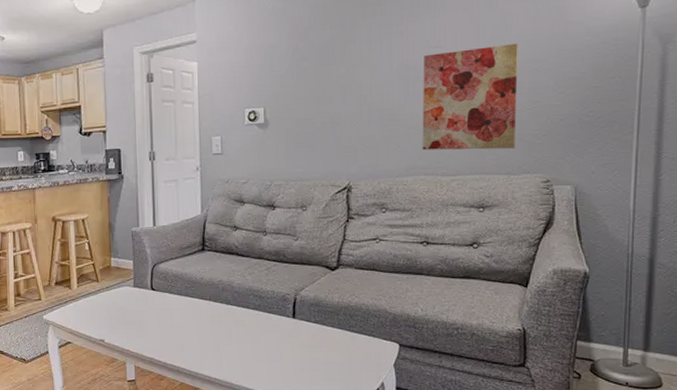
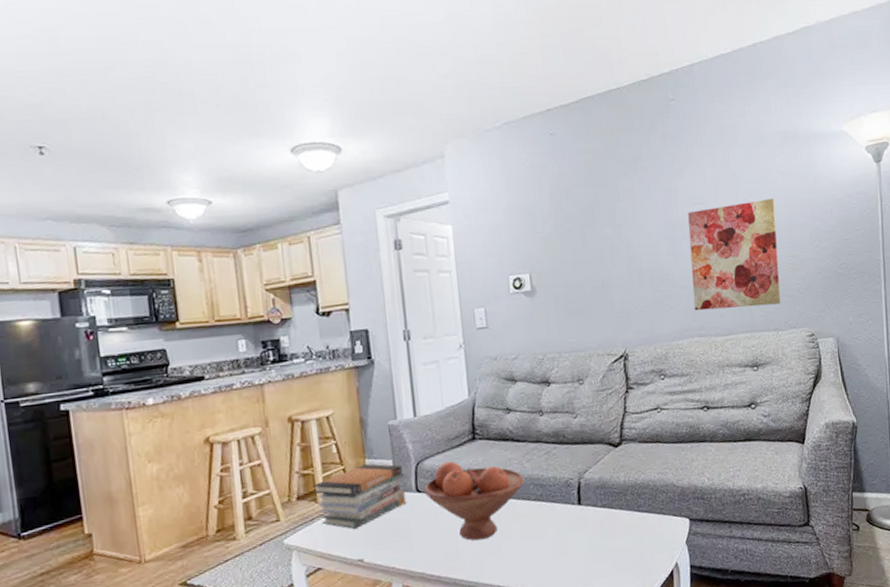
book stack: none [68,262,142,314] -> present [312,464,407,529]
fruit bowl: none [157,267,246,337] -> present [424,461,525,541]

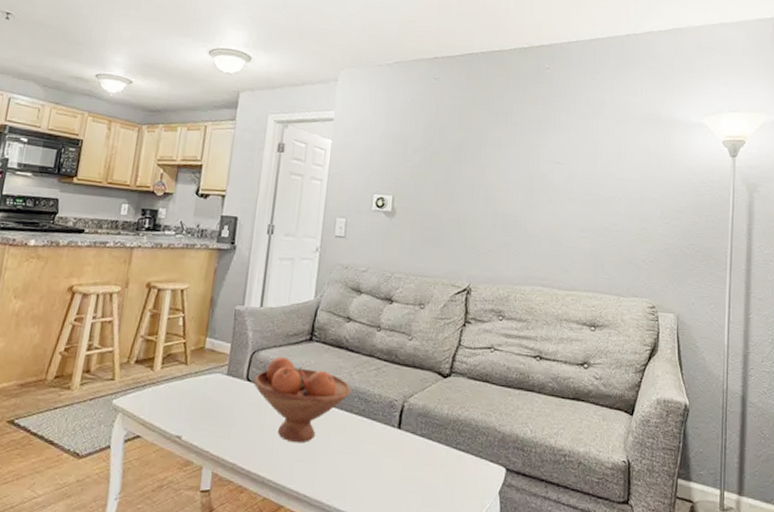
book stack: present [312,464,407,529] -> none [151,342,239,404]
wall art: present [688,199,781,311] -> none [541,168,630,271]

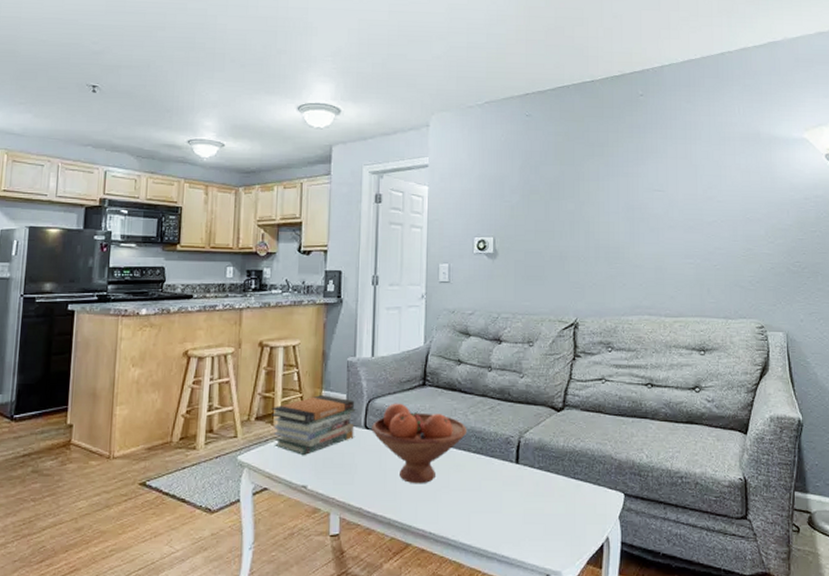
book stack: none [151,342,239,404] -> present [271,395,355,455]

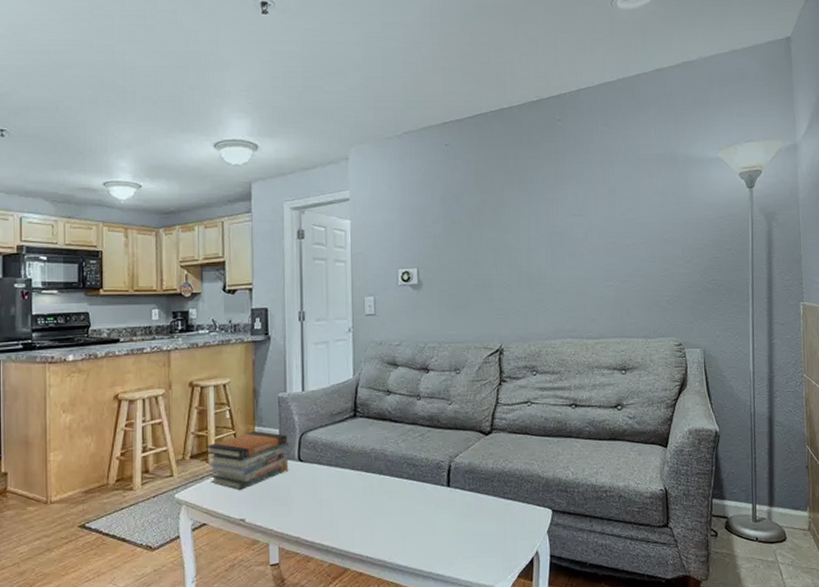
fruit bowl: present [372,403,468,484] -> none [305,435,399,512]

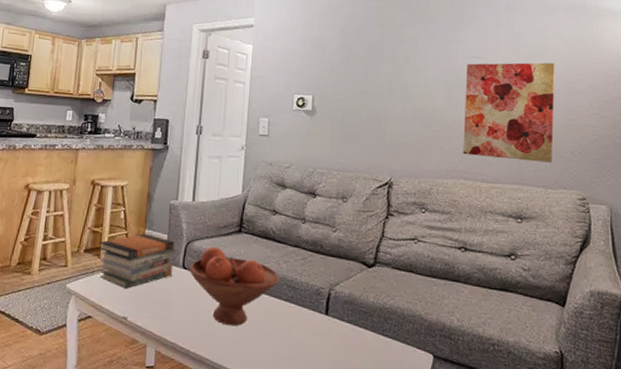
fruit bowl: none [305,435,399,512] -> present [189,246,280,326]
wall art: none [567,215,651,314] -> present [463,62,555,163]

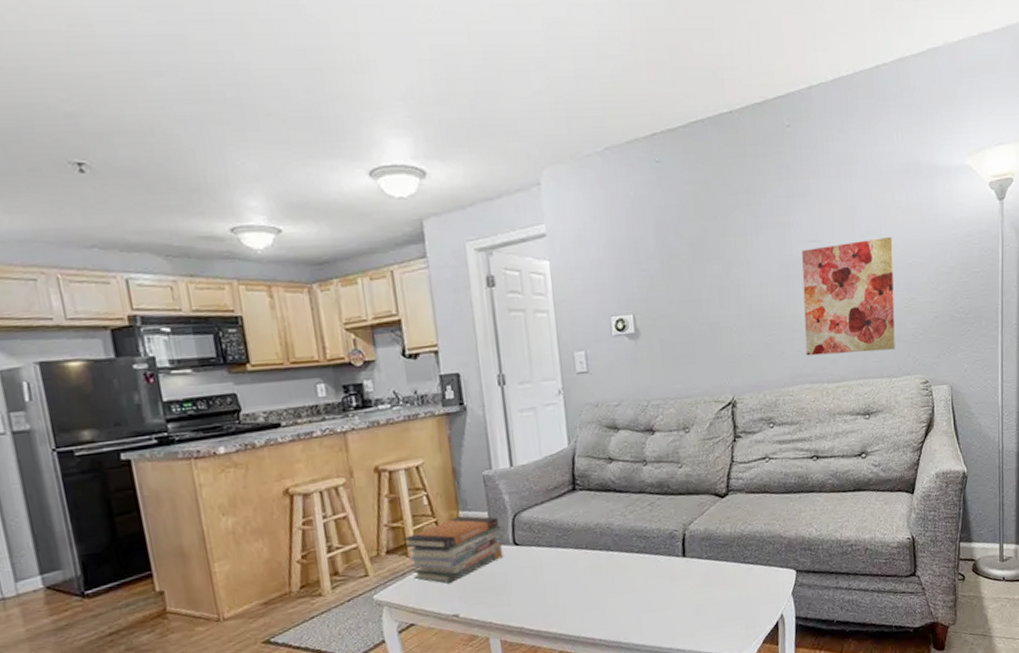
fruit bowl: present [189,246,280,326] -> none [521,512,628,594]

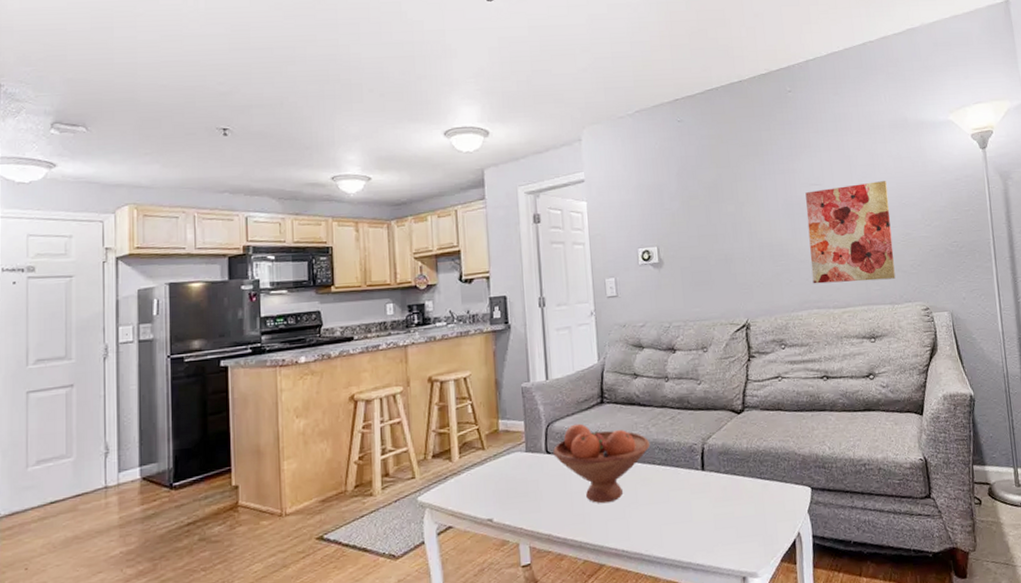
book stack: present [403,516,504,583] -> none [448,424,536,488]
fruit bowl: none [521,512,628,594] -> present [553,423,651,504]

